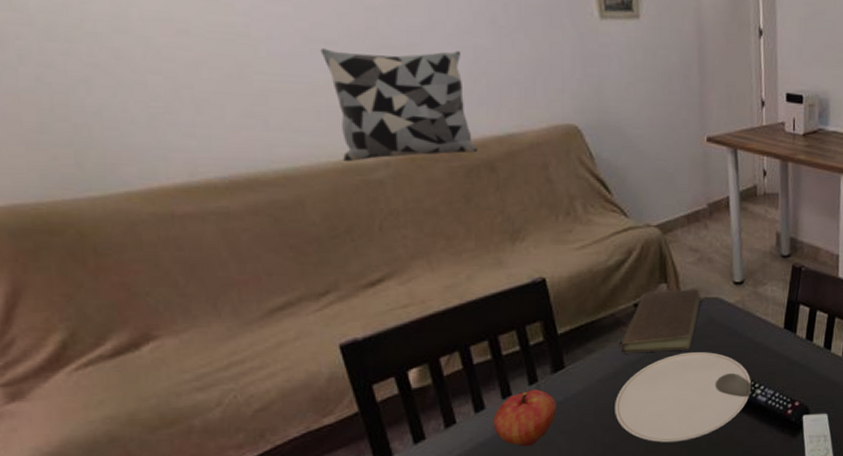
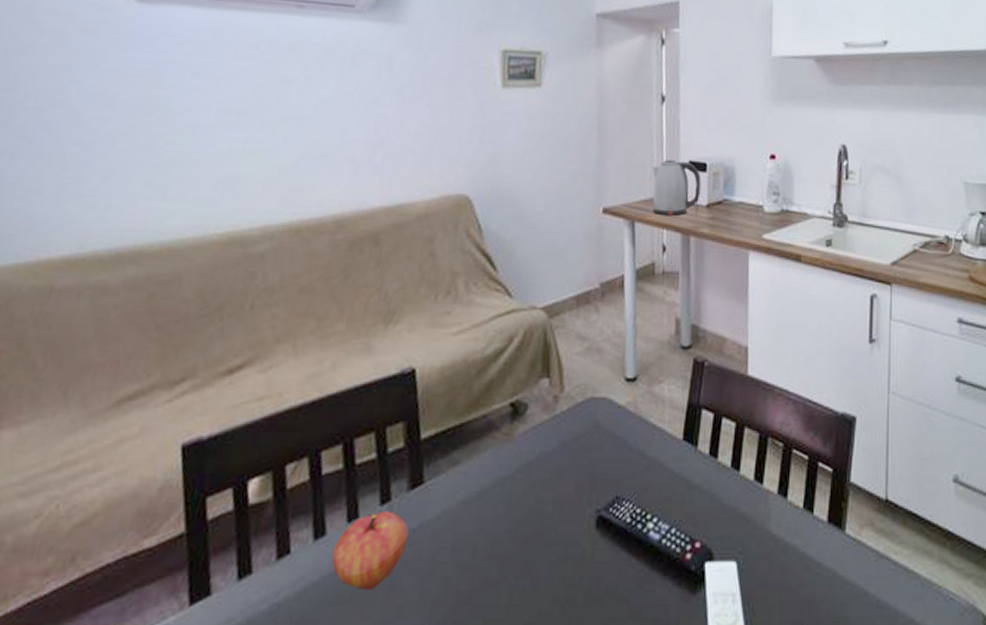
pillow: present [320,48,477,163] -> none [229,119,364,234]
book: present [599,289,701,354] -> none [466,385,587,467]
plate: present [615,352,752,443] -> none [475,468,643,594]
kettle: none [752,91,798,145] -> present [652,159,701,217]

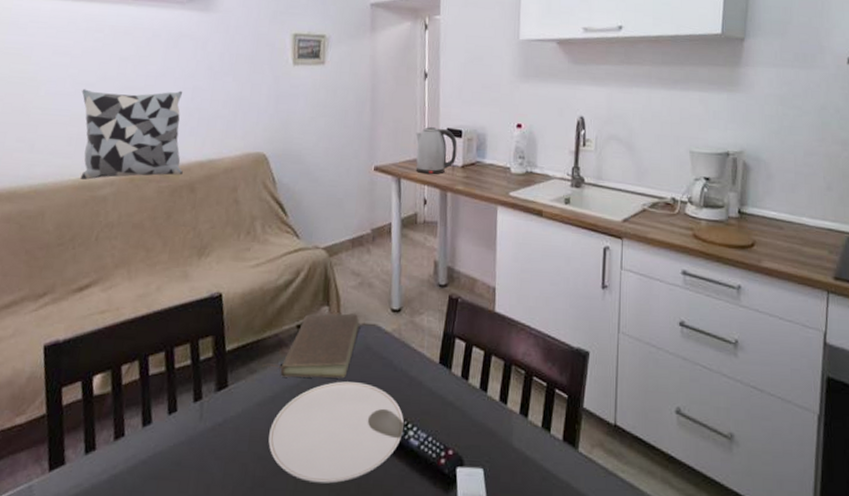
pillow: none [229,119,364,234] -> present [80,89,183,181]
fruit: present [332,511,409,591] -> none [156,407,216,470]
book: none [466,385,587,467] -> present [261,313,360,378]
plate: none [475,468,643,594] -> present [268,381,405,484]

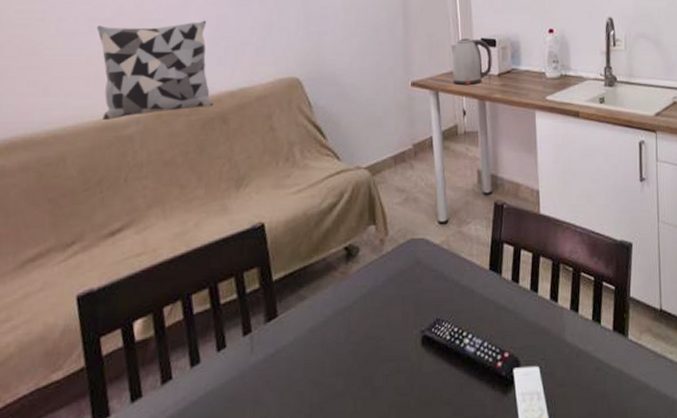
book: present [261,313,360,378] -> none [310,230,408,300]
plate: present [268,381,405,484] -> none [324,297,460,402]

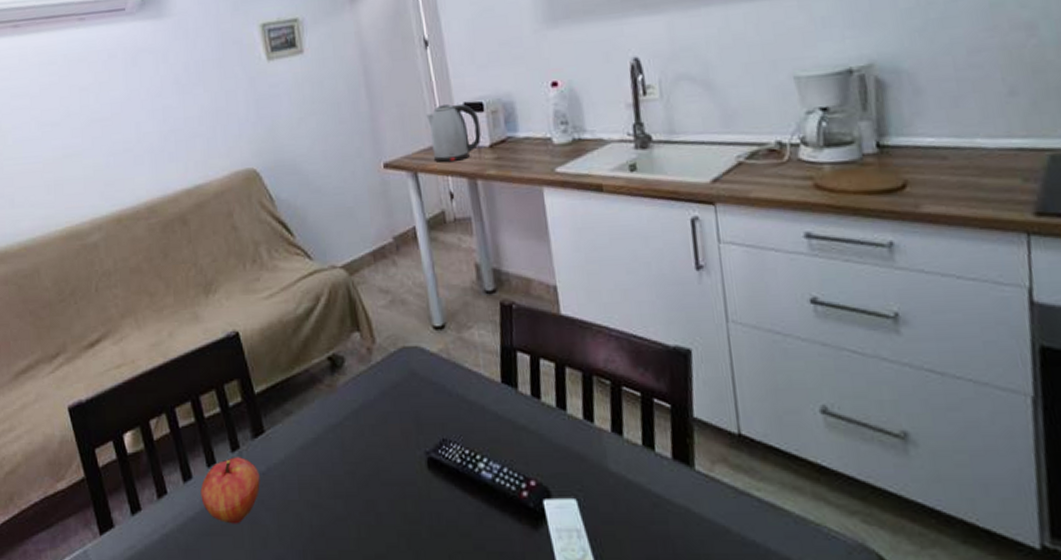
pillow: present [96,20,213,121] -> none [48,113,171,229]
fruit: none [206,340,268,406] -> present [200,457,260,524]

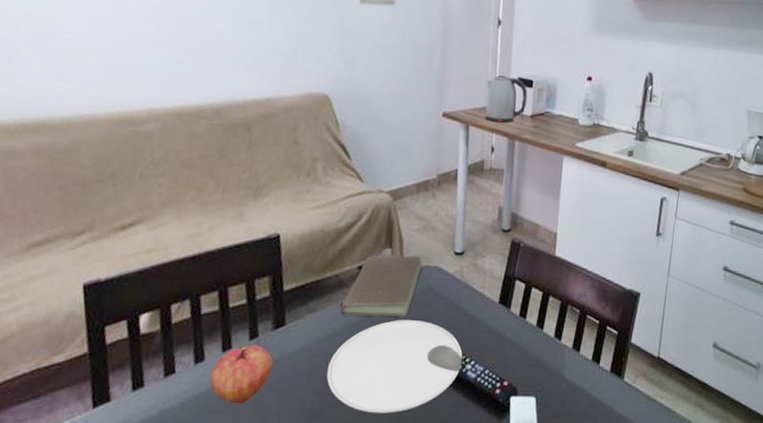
book: none [296,337,400,416] -> present [320,255,423,317]
plate: none [319,414,473,528] -> present [327,320,463,414]

